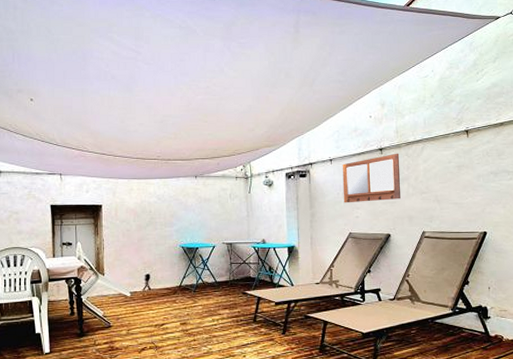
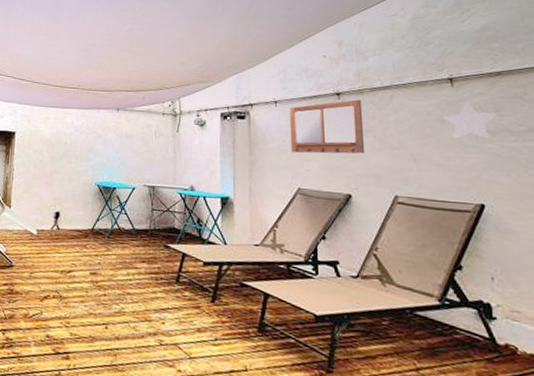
decorative star: none [460,149,499,181] -> present [443,101,498,139]

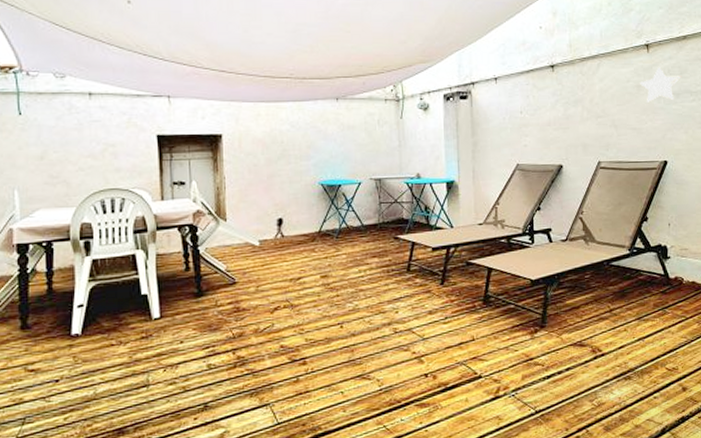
writing board: present [289,99,364,154] -> none [508,70,574,130]

